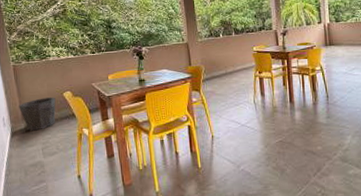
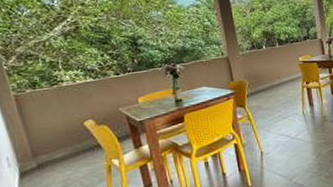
waste bin: present [19,97,56,131] -> none [26,127,76,169]

